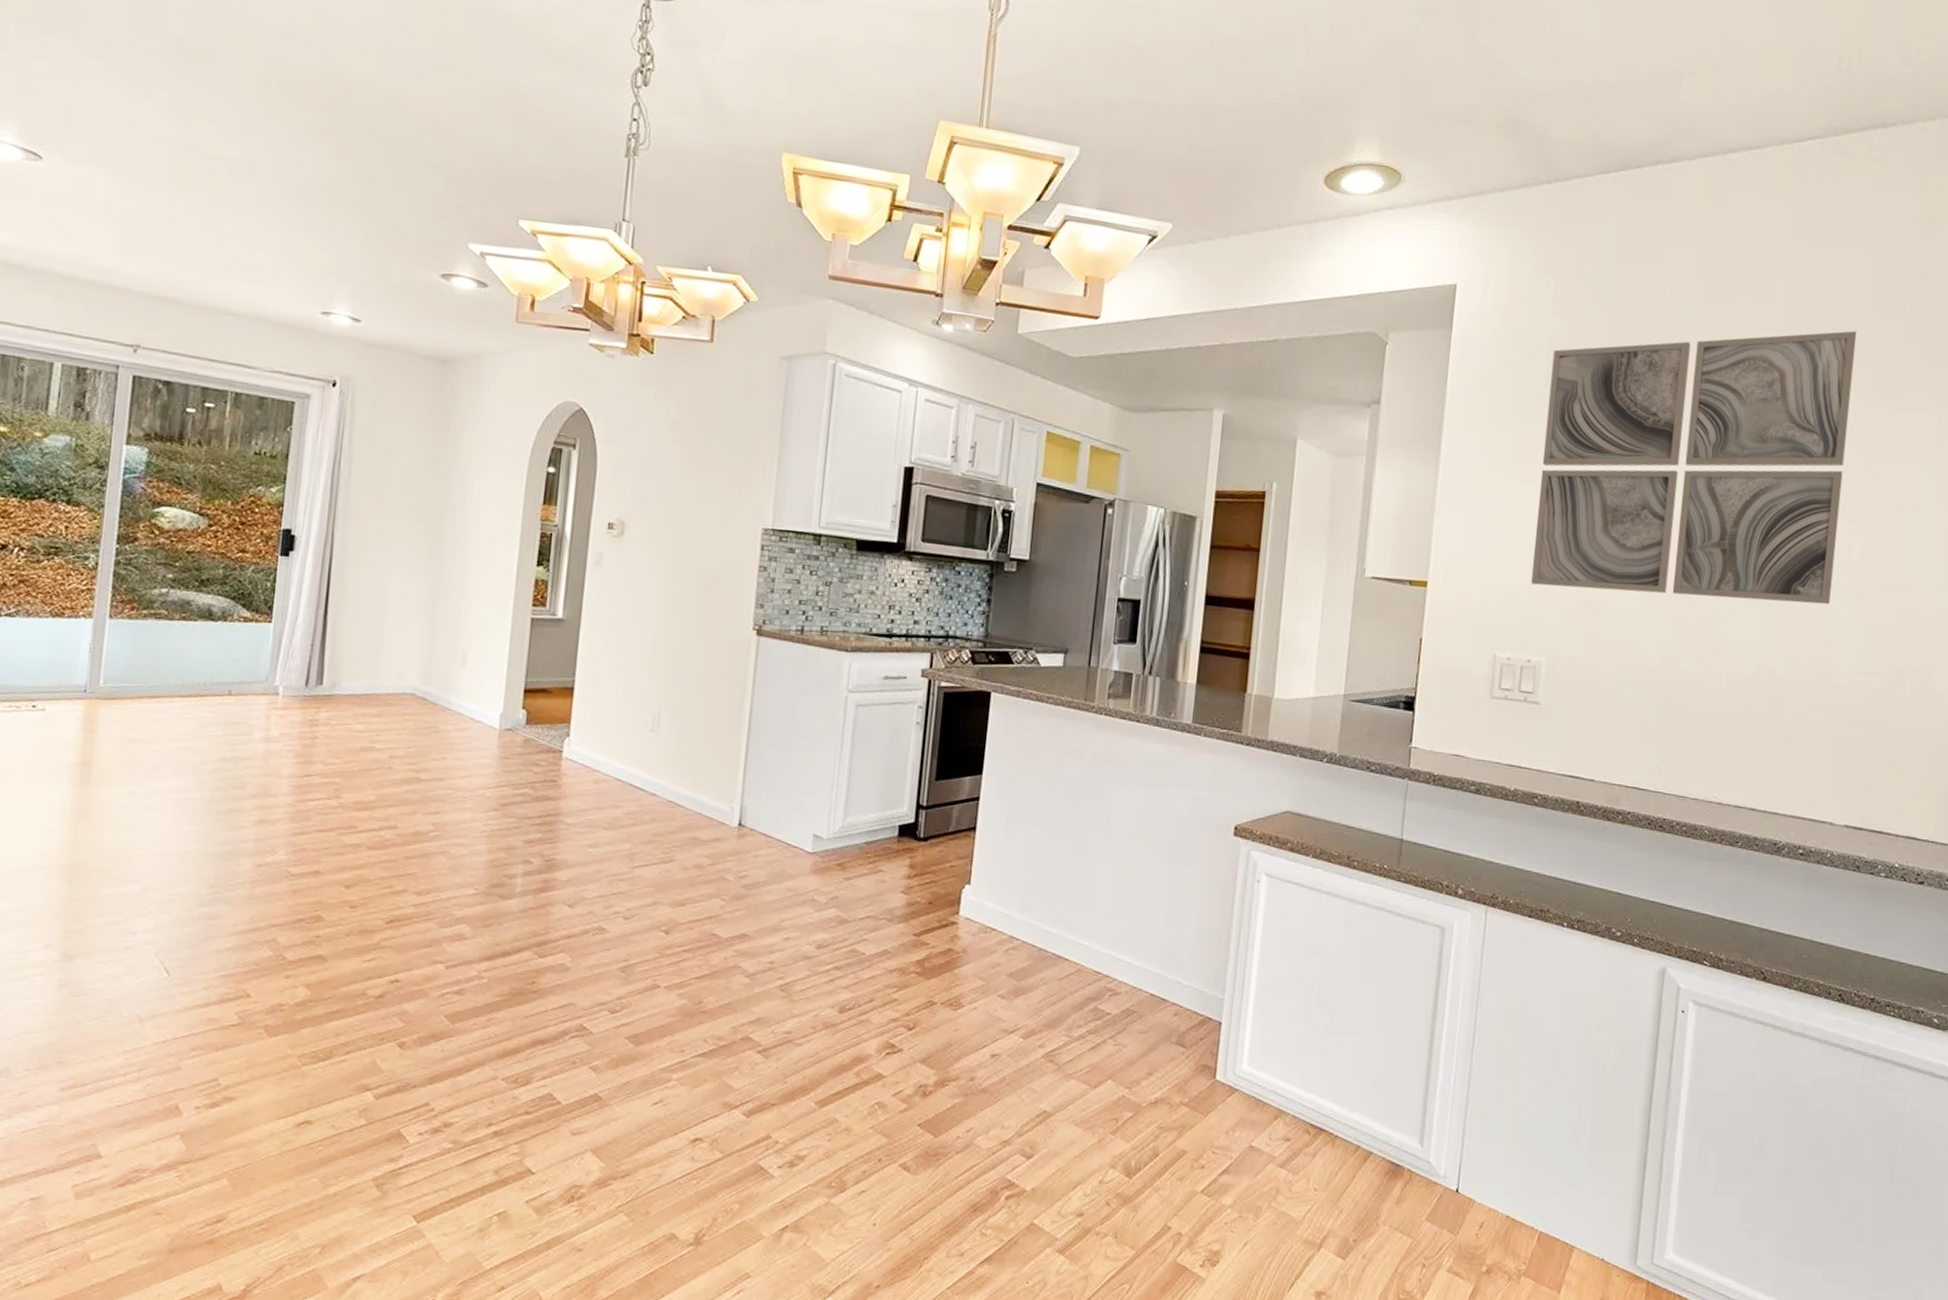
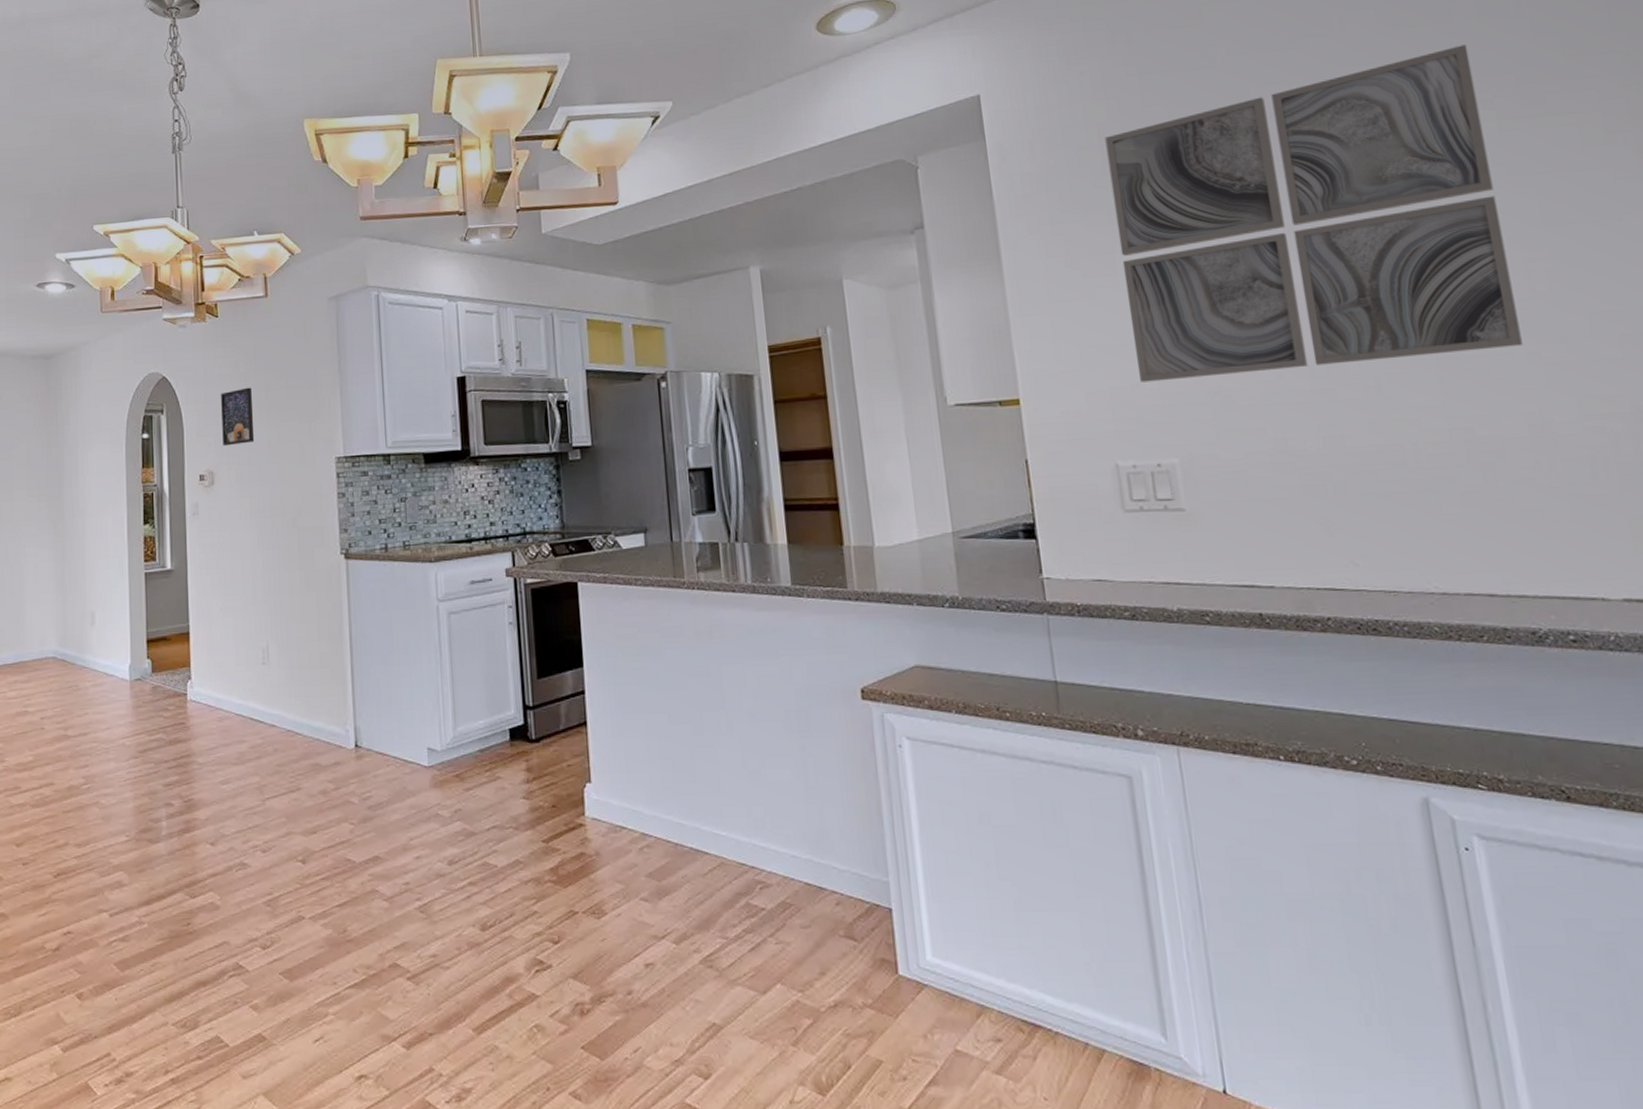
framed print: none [639,437,680,498] -> present [221,387,255,446]

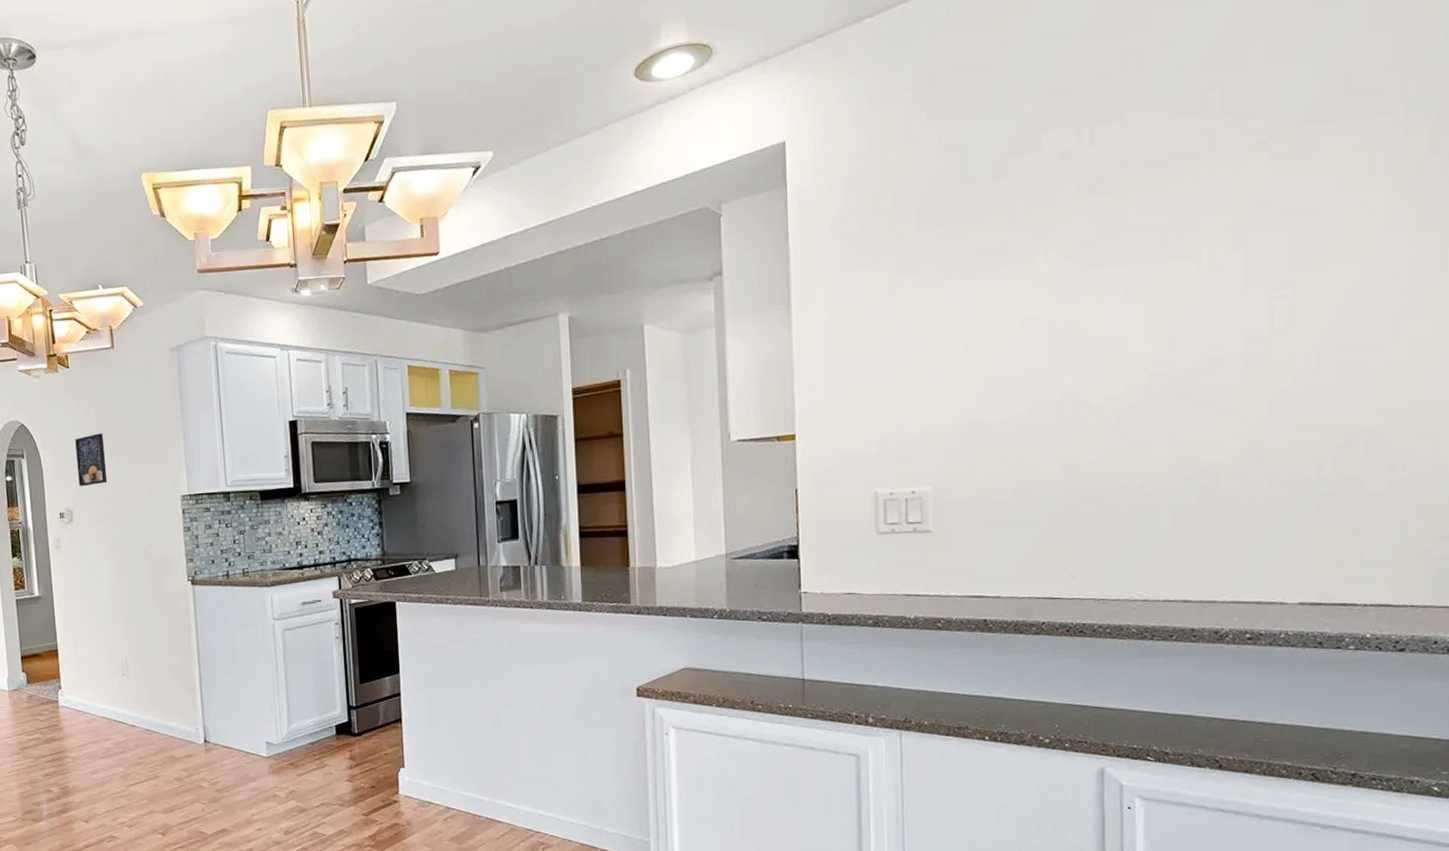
wall art: present [1104,45,1523,383] -> none [899,85,1254,418]

